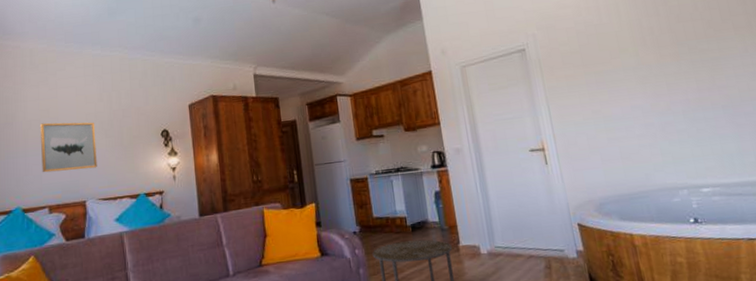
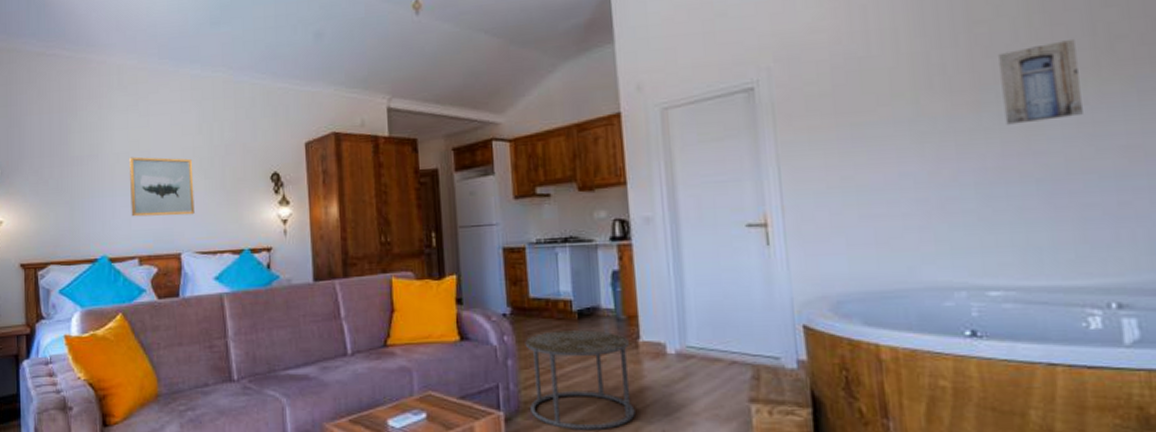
wall art: none [686,8,746,69] -> present [998,40,1083,125]

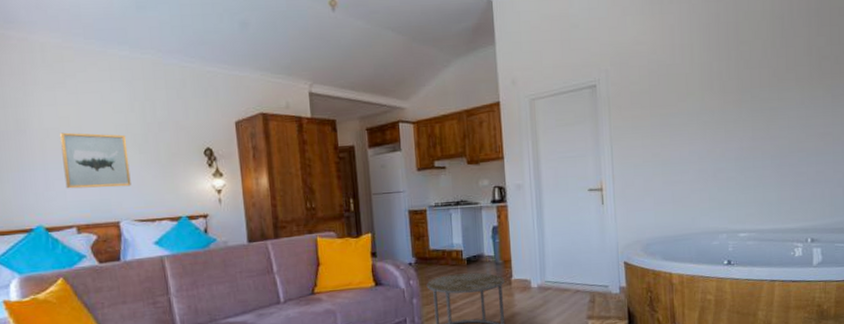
wall art: present [998,40,1083,125] -> none [754,58,801,117]

